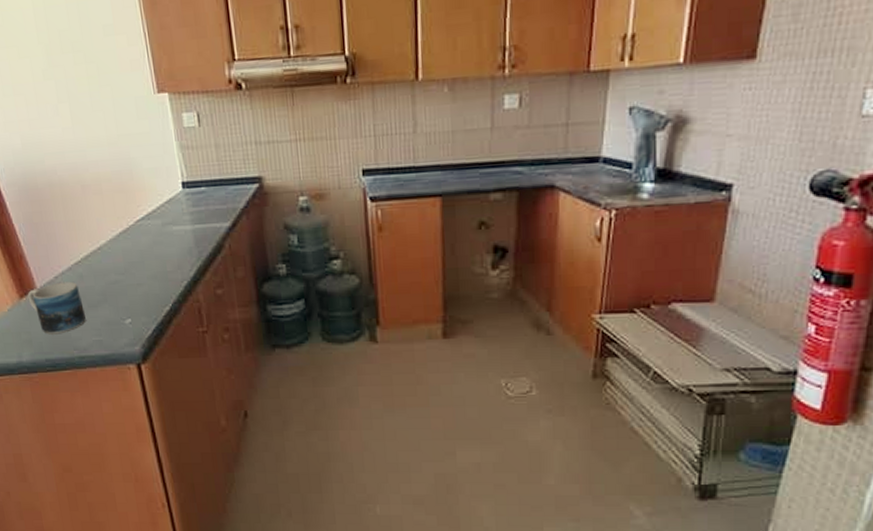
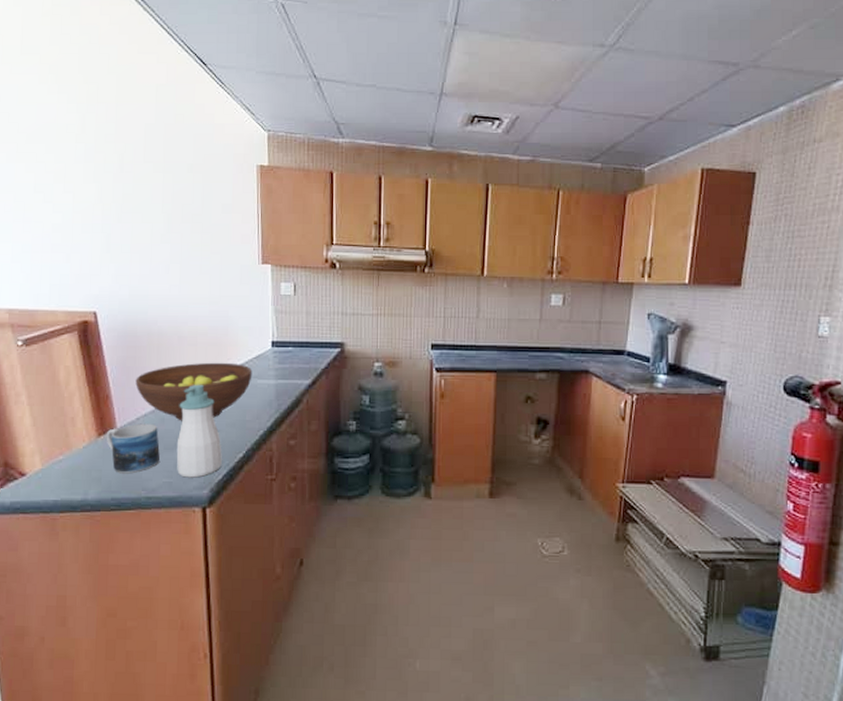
fruit bowl: none [46,209,167,277] -> present [135,362,253,421]
soap bottle: none [95,236,149,335] -> present [177,384,222,478]

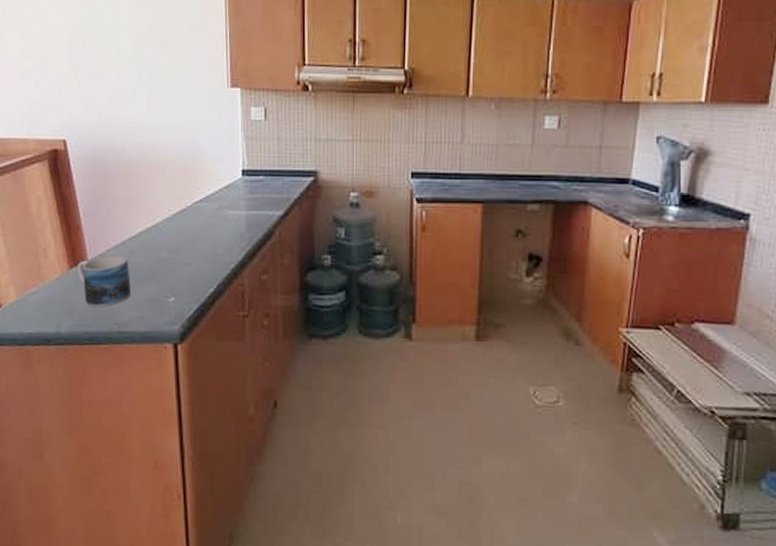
fruit bowl: present [135,362,253,421] -> none [105,192,223,254]
soap bottle: present [177,384,222,478] -> none [148,215,193,313]

